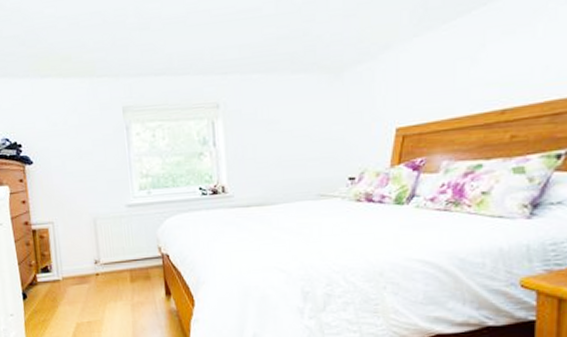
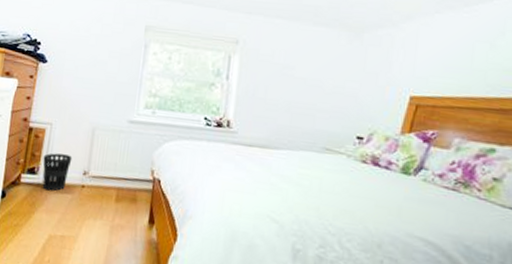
wastebasket: none [53,248,81,285] -> present [42,153,73,192]

